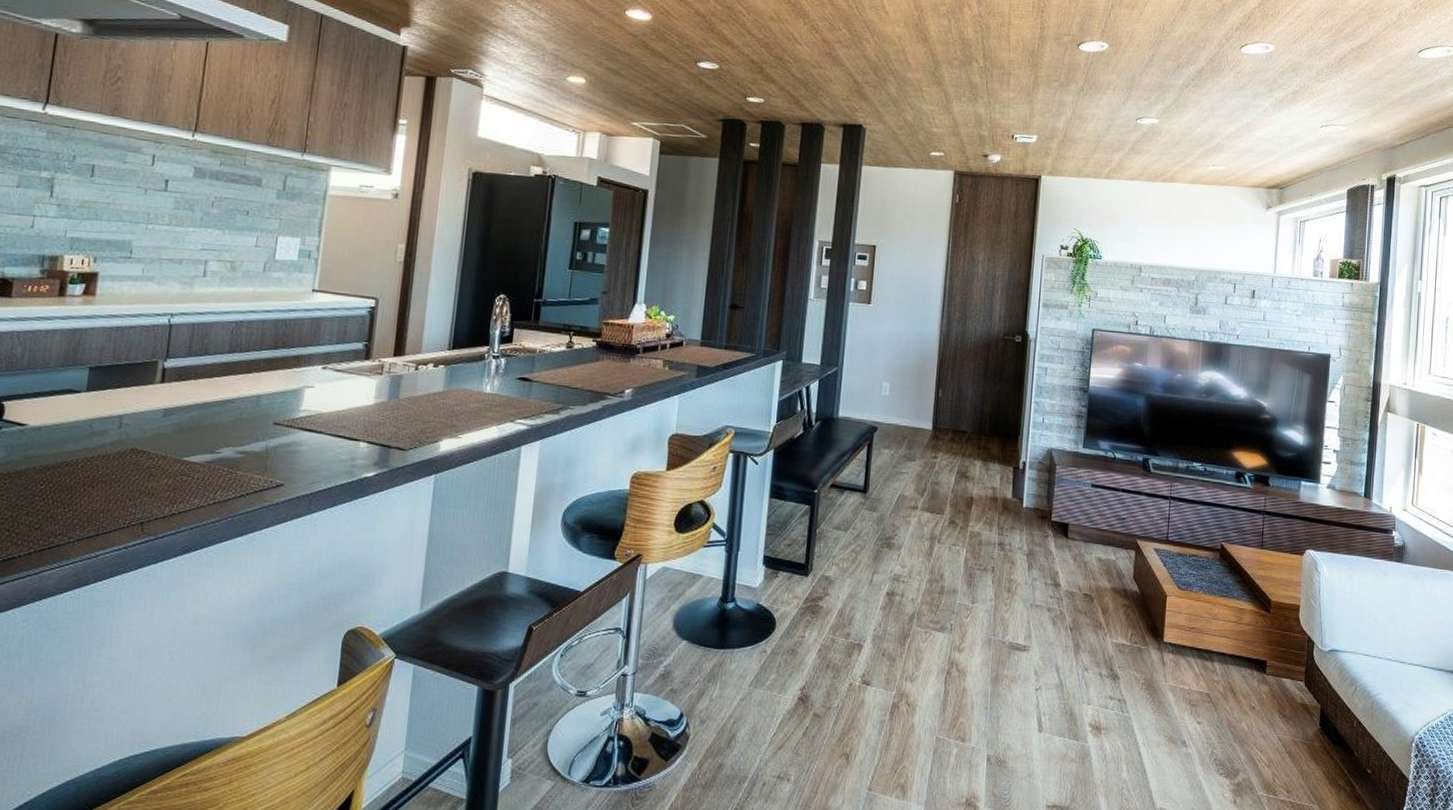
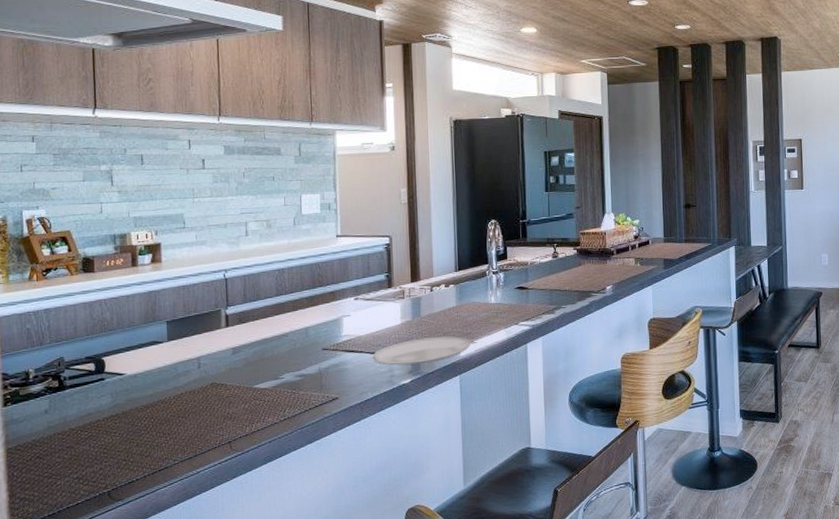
plate: none [332,424,455,456] -> present [372,336,471,366]

